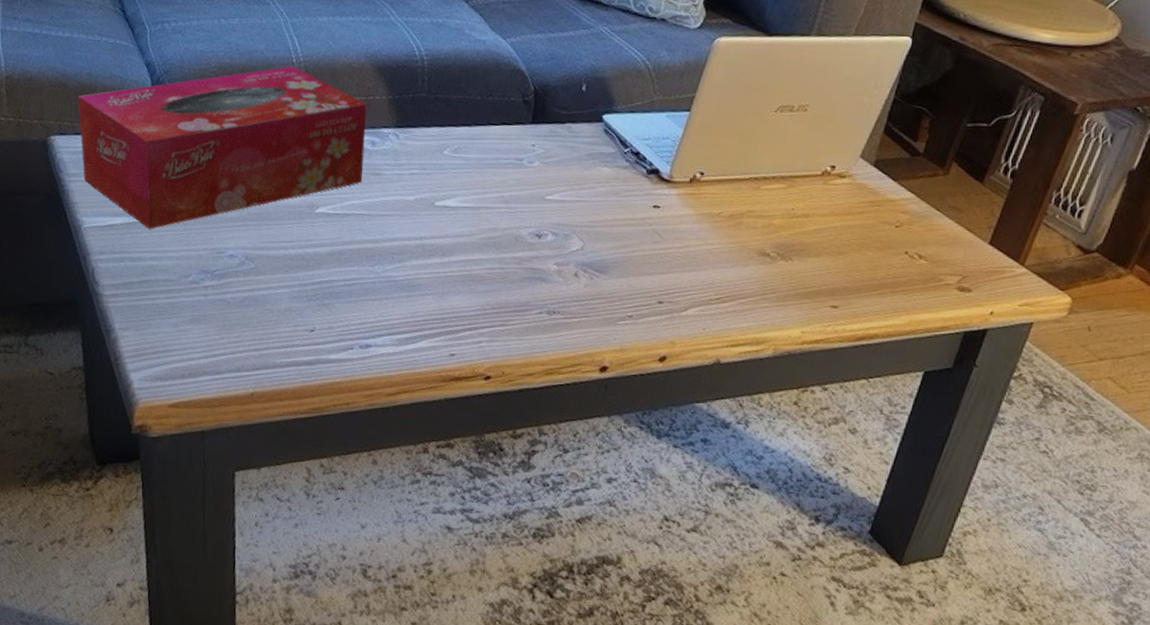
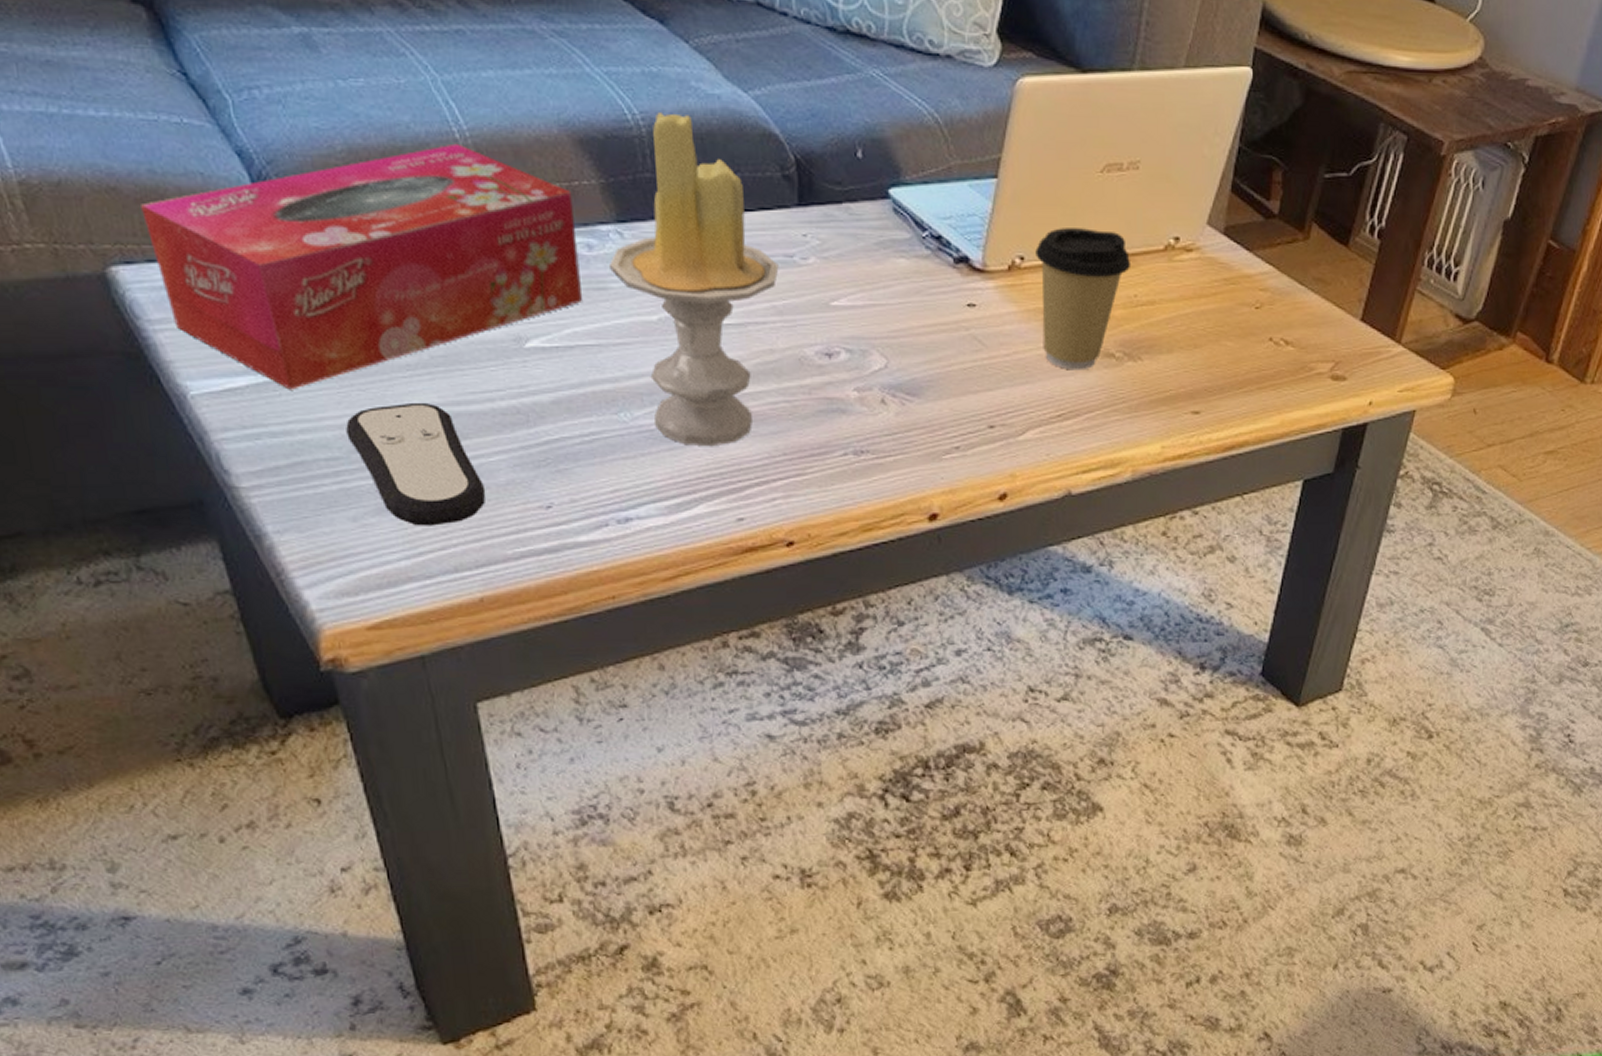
remote control: none [181,245,270,336] -> present [346,404,486,526]
candle: none [385,51,511,298] -> present [610,112,779,447]
coffee cup: none [710,152,792,265] -> present [1035,228,1130,371]

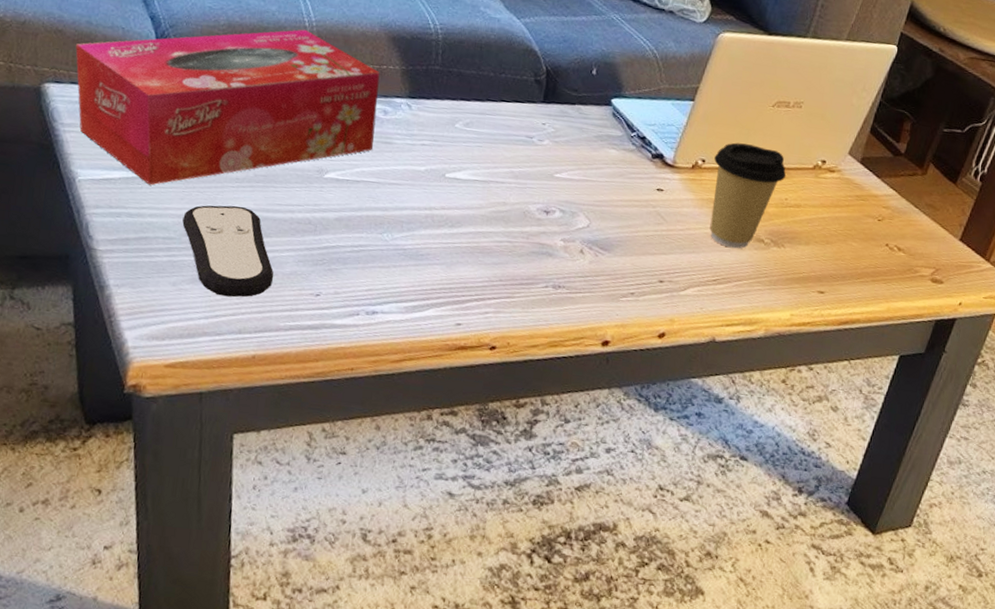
candle: present [610,112,779,447] -> none [397,25,521,268]

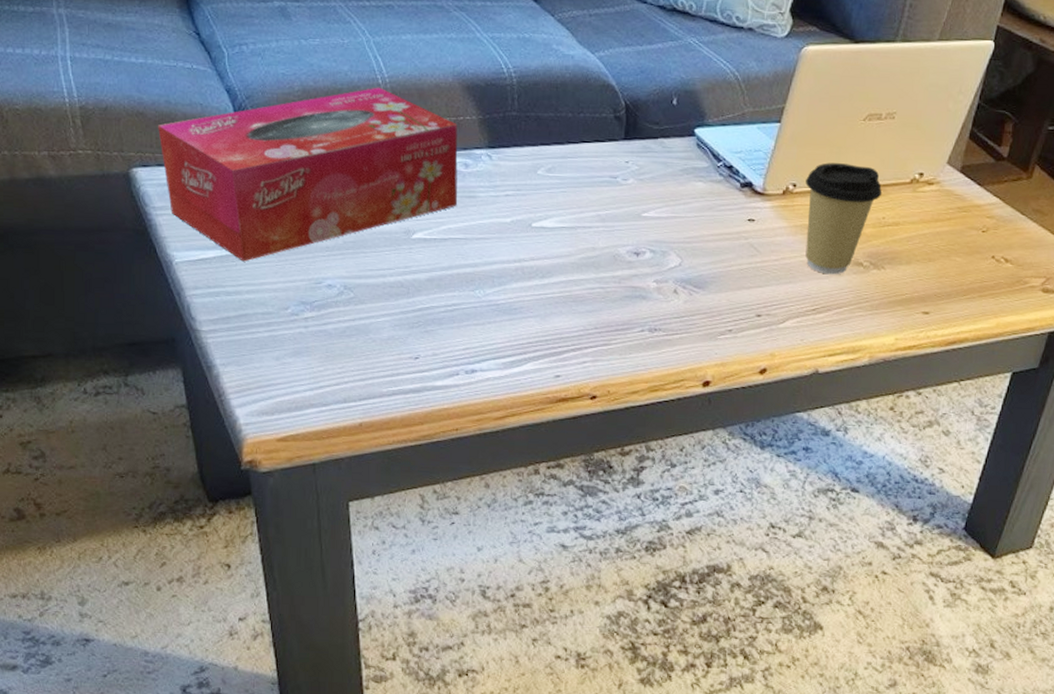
remote control: present [182,205,274,298] -> none [279,275,373,367]

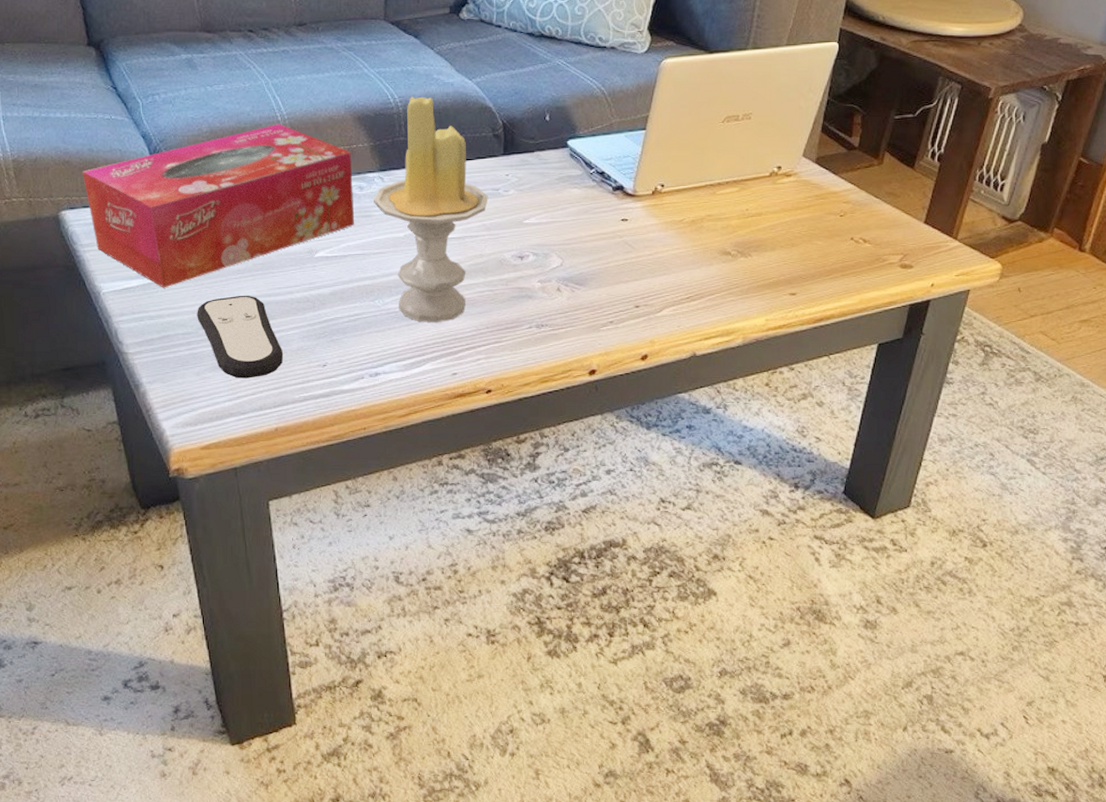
remote control: none [279,275,373,367] -> present [197,296,284,379]
candle: none [480,67,605,320] -> present [374,96,489,323]
coffee cup: present [805,163,882,275] -> none [673,163,743,265]

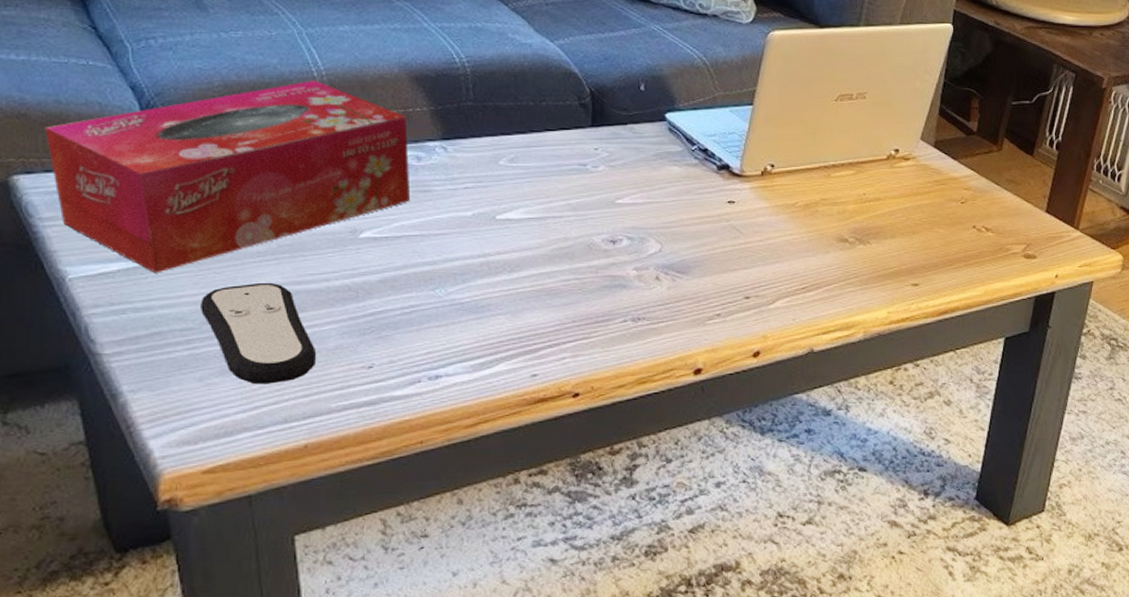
candle: present [374,96,489,323] -> none [435,57,574,316]

